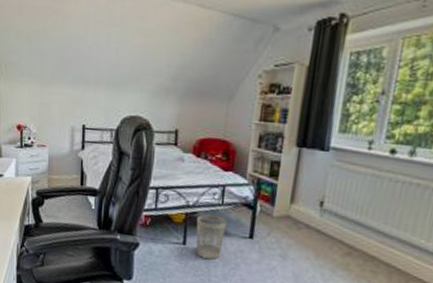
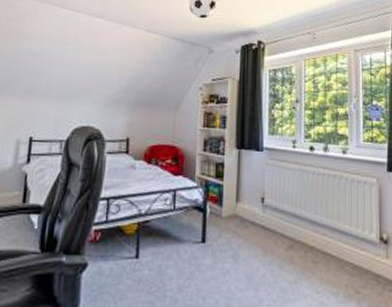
wastebasket: present [196,214,227,259] -> none [149,222,180,271]

